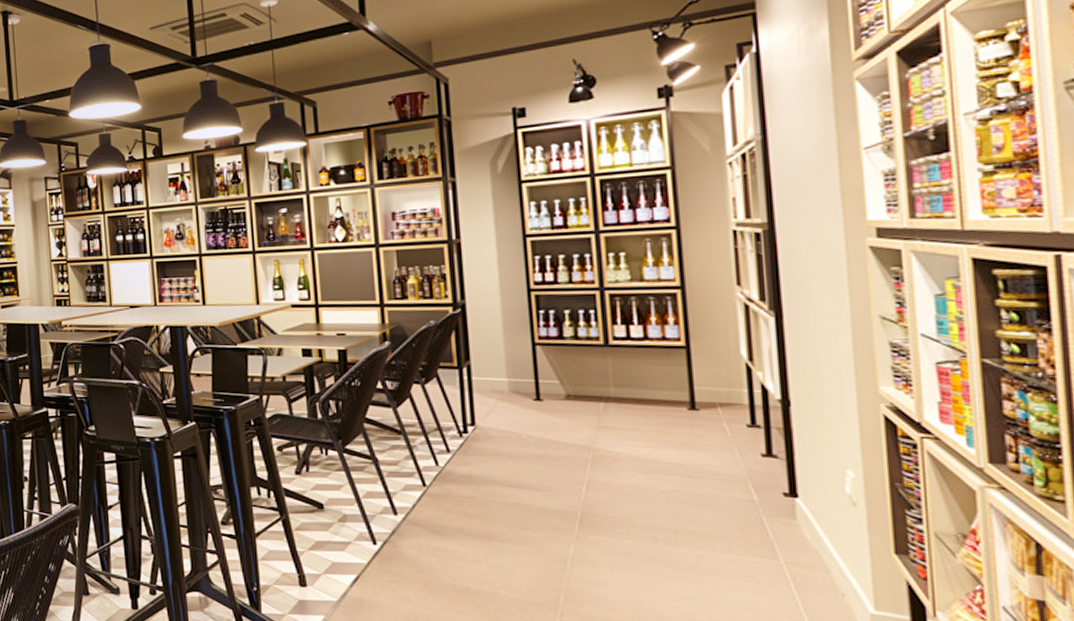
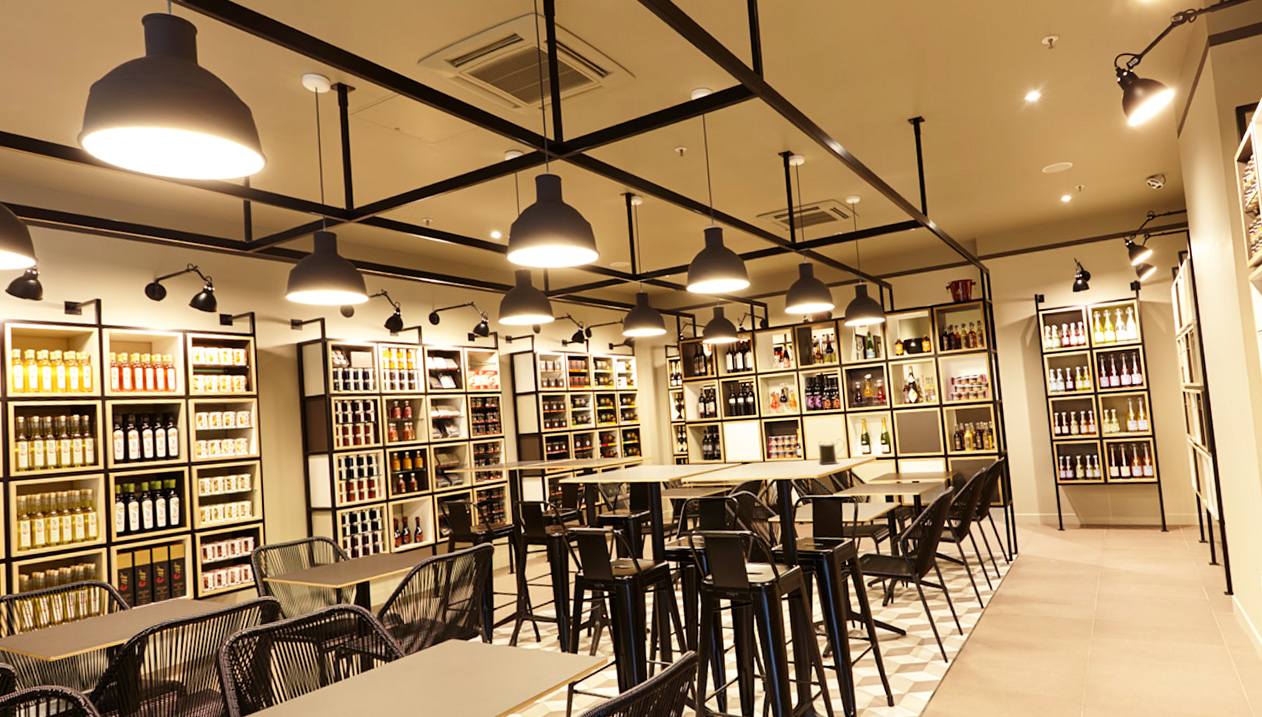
beer mug: none [220,282,253,312] -> present [818,438,845,465]

